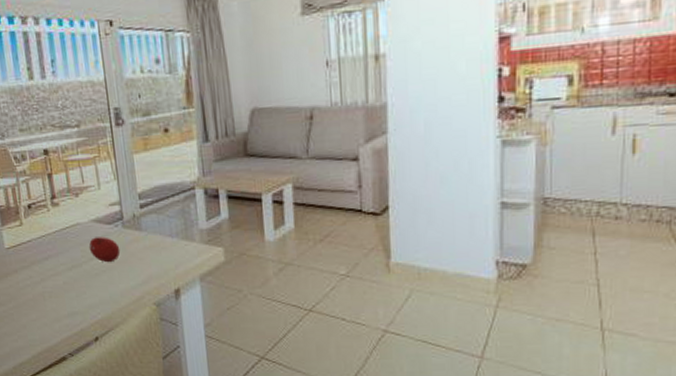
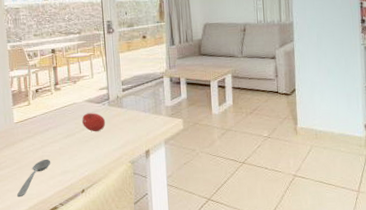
soupspoon: none [16,296,55,344] -> present [17,159,51,198]

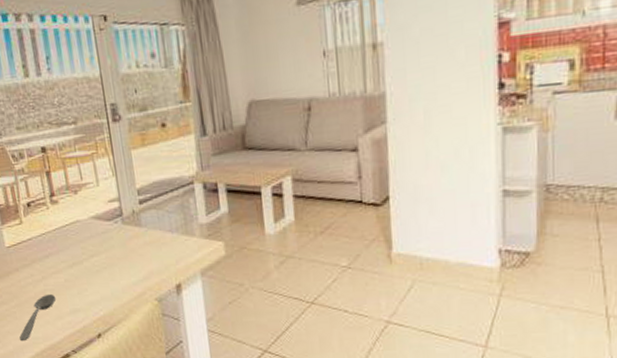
fruit: present [81,113,106,132] -> none [89,233,121,260]

